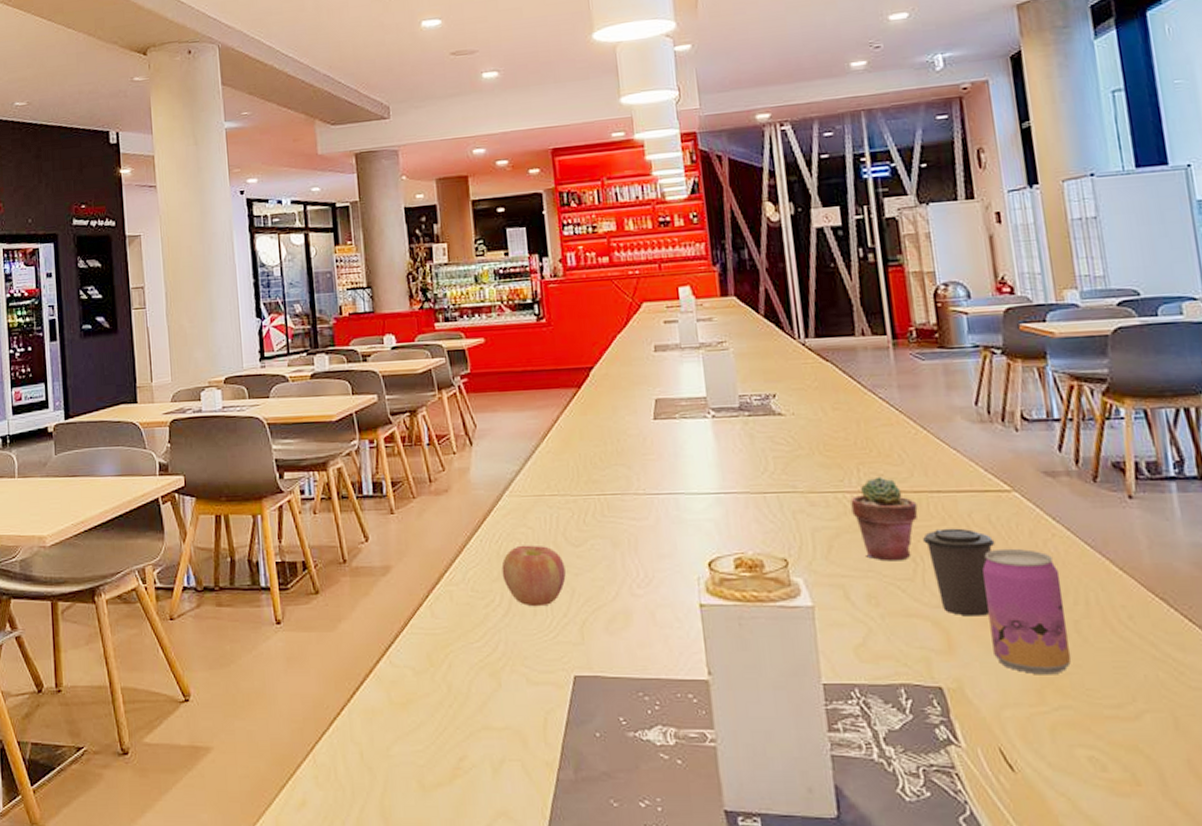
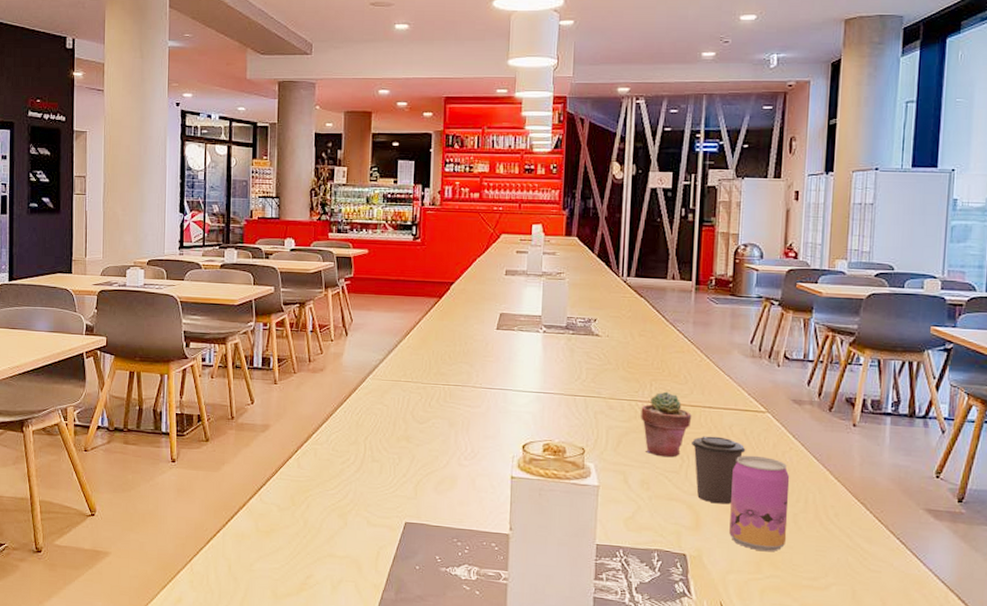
apple: present [501,545,566,607] -> none [358,418,409,467]

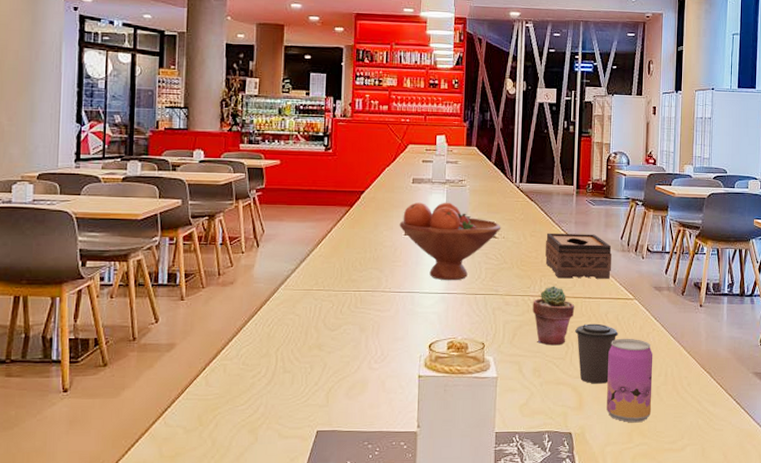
fruit bowl: none [491,295,605,380] -> present [399,202,501,281]
tissue box: none [656,332,739,387] -> present [545,232,612,279]

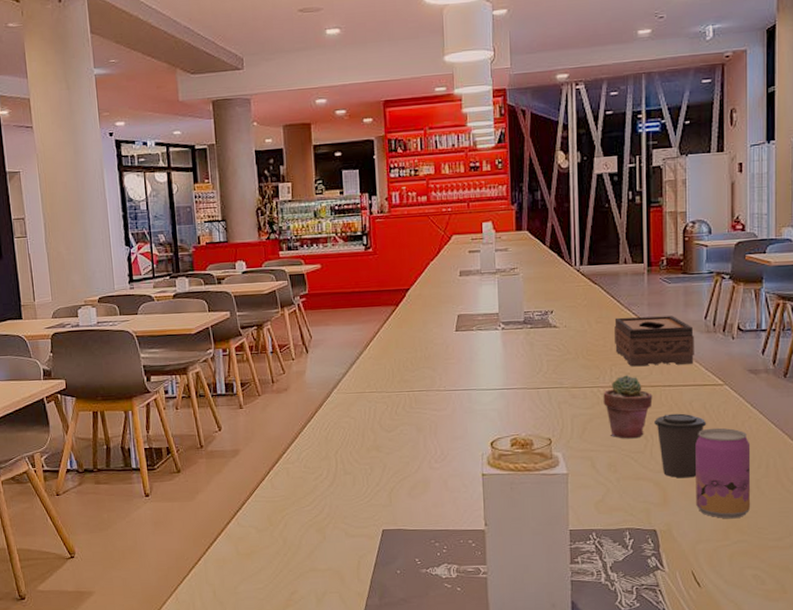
fruit bowl: present [399,202,501,281] -> none [449,293,562,376]

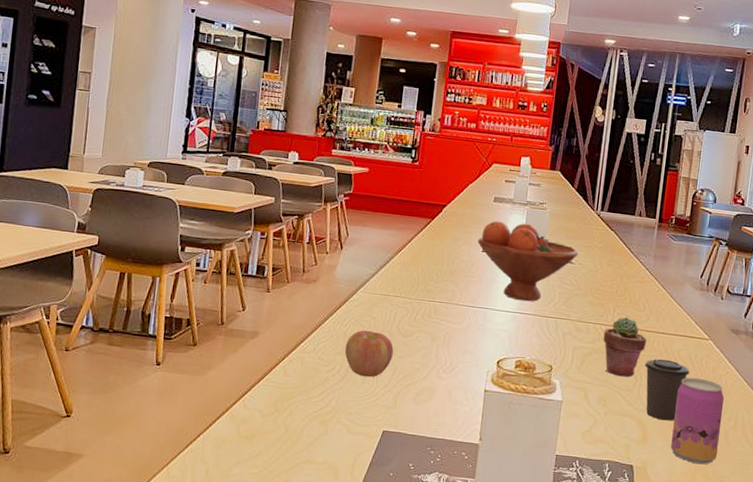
apple: none [329,431,380,479] -> present [345,330,394,378]
fruit bowl: none [449,293,562,376] -> present [477,221,579,301]
tissue box: present [614,315,694,367] -> none [620,263,690,316]

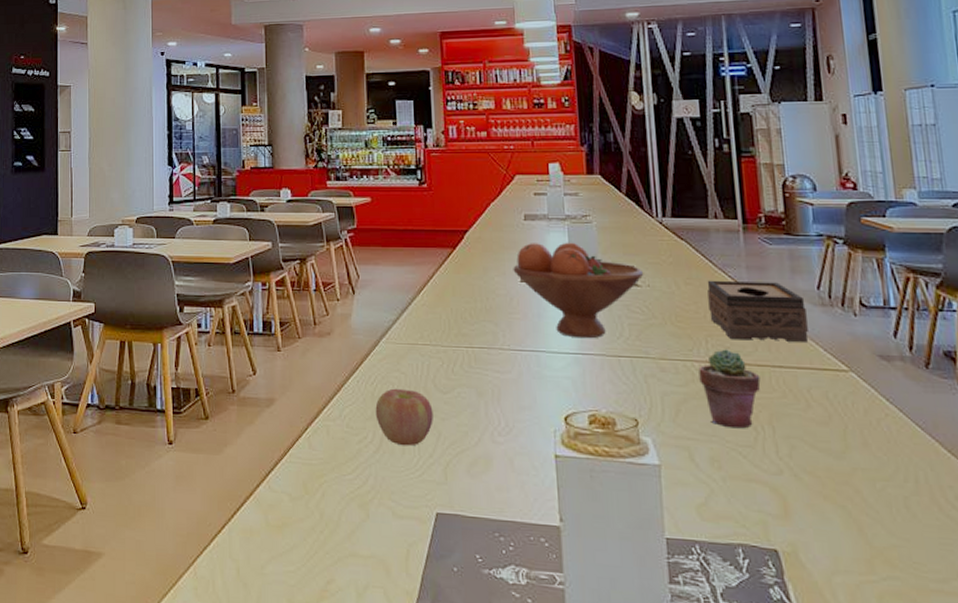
tissue box: none [620,263,690,316] -> present [707,280,808,342]
coffee cup: present [645,358,690,421] -> none [765,401,832,486]
beer can: present [671,377,725,464] -> none [819,424,900,546]

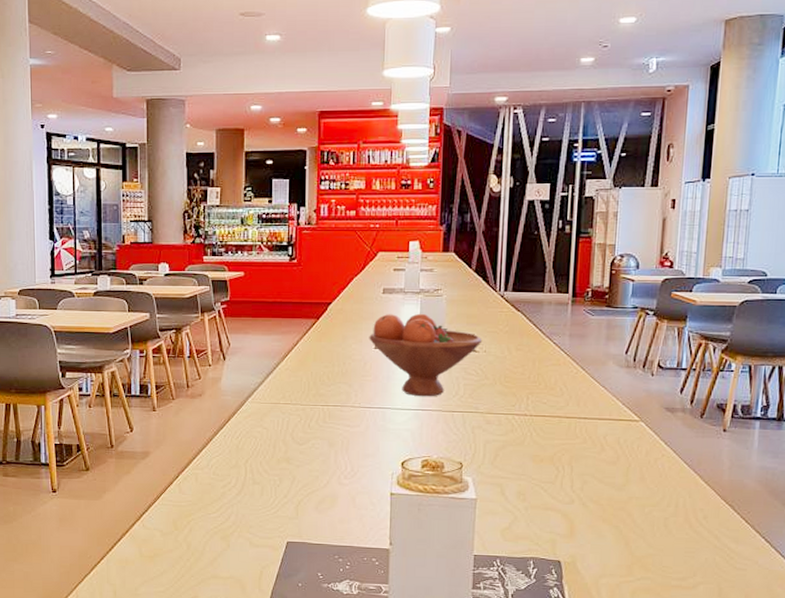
apple: present [375,388,433,446] -> none [239,441,289,489]
potted succulent: present [698,349,761,429] -> none [517,404,567,469]
tissue box: present [707,280,808,342] -> none [533,346,614,398]

